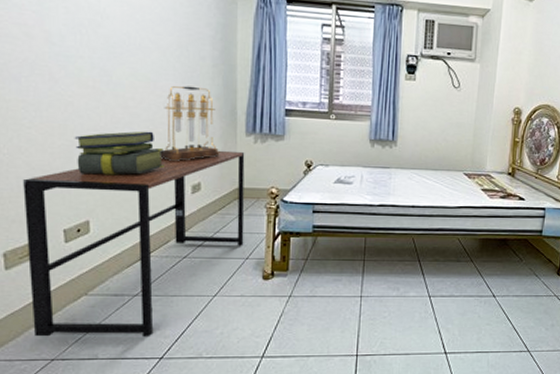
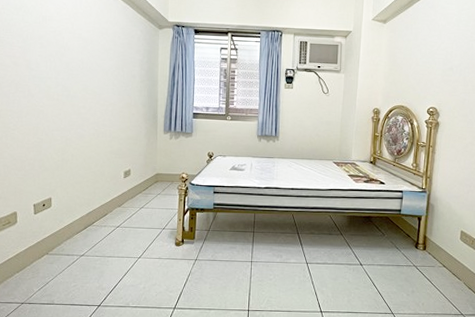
desk: present [23,150,245,337] -> none [7,145,163,289]
stack of books: present [74,131,164,176] -> none [43,131,105,164]
table lamp: present [160,85,220,161] -> none [102,97,145,153]

